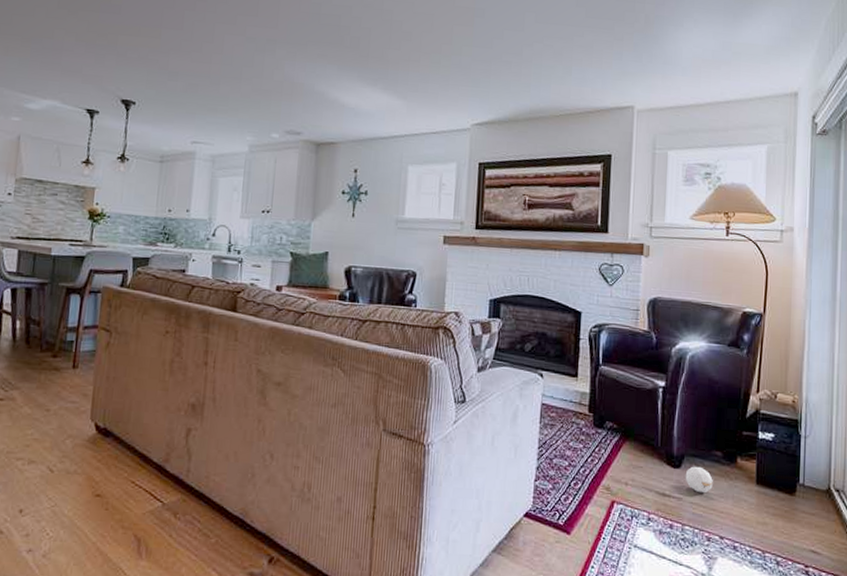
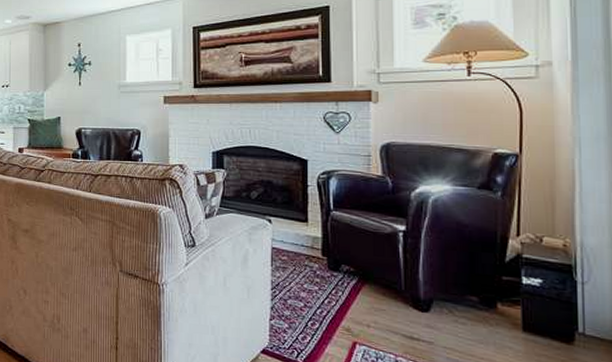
ball: present [685,466,713,494] -> none [435,310,469,339]

